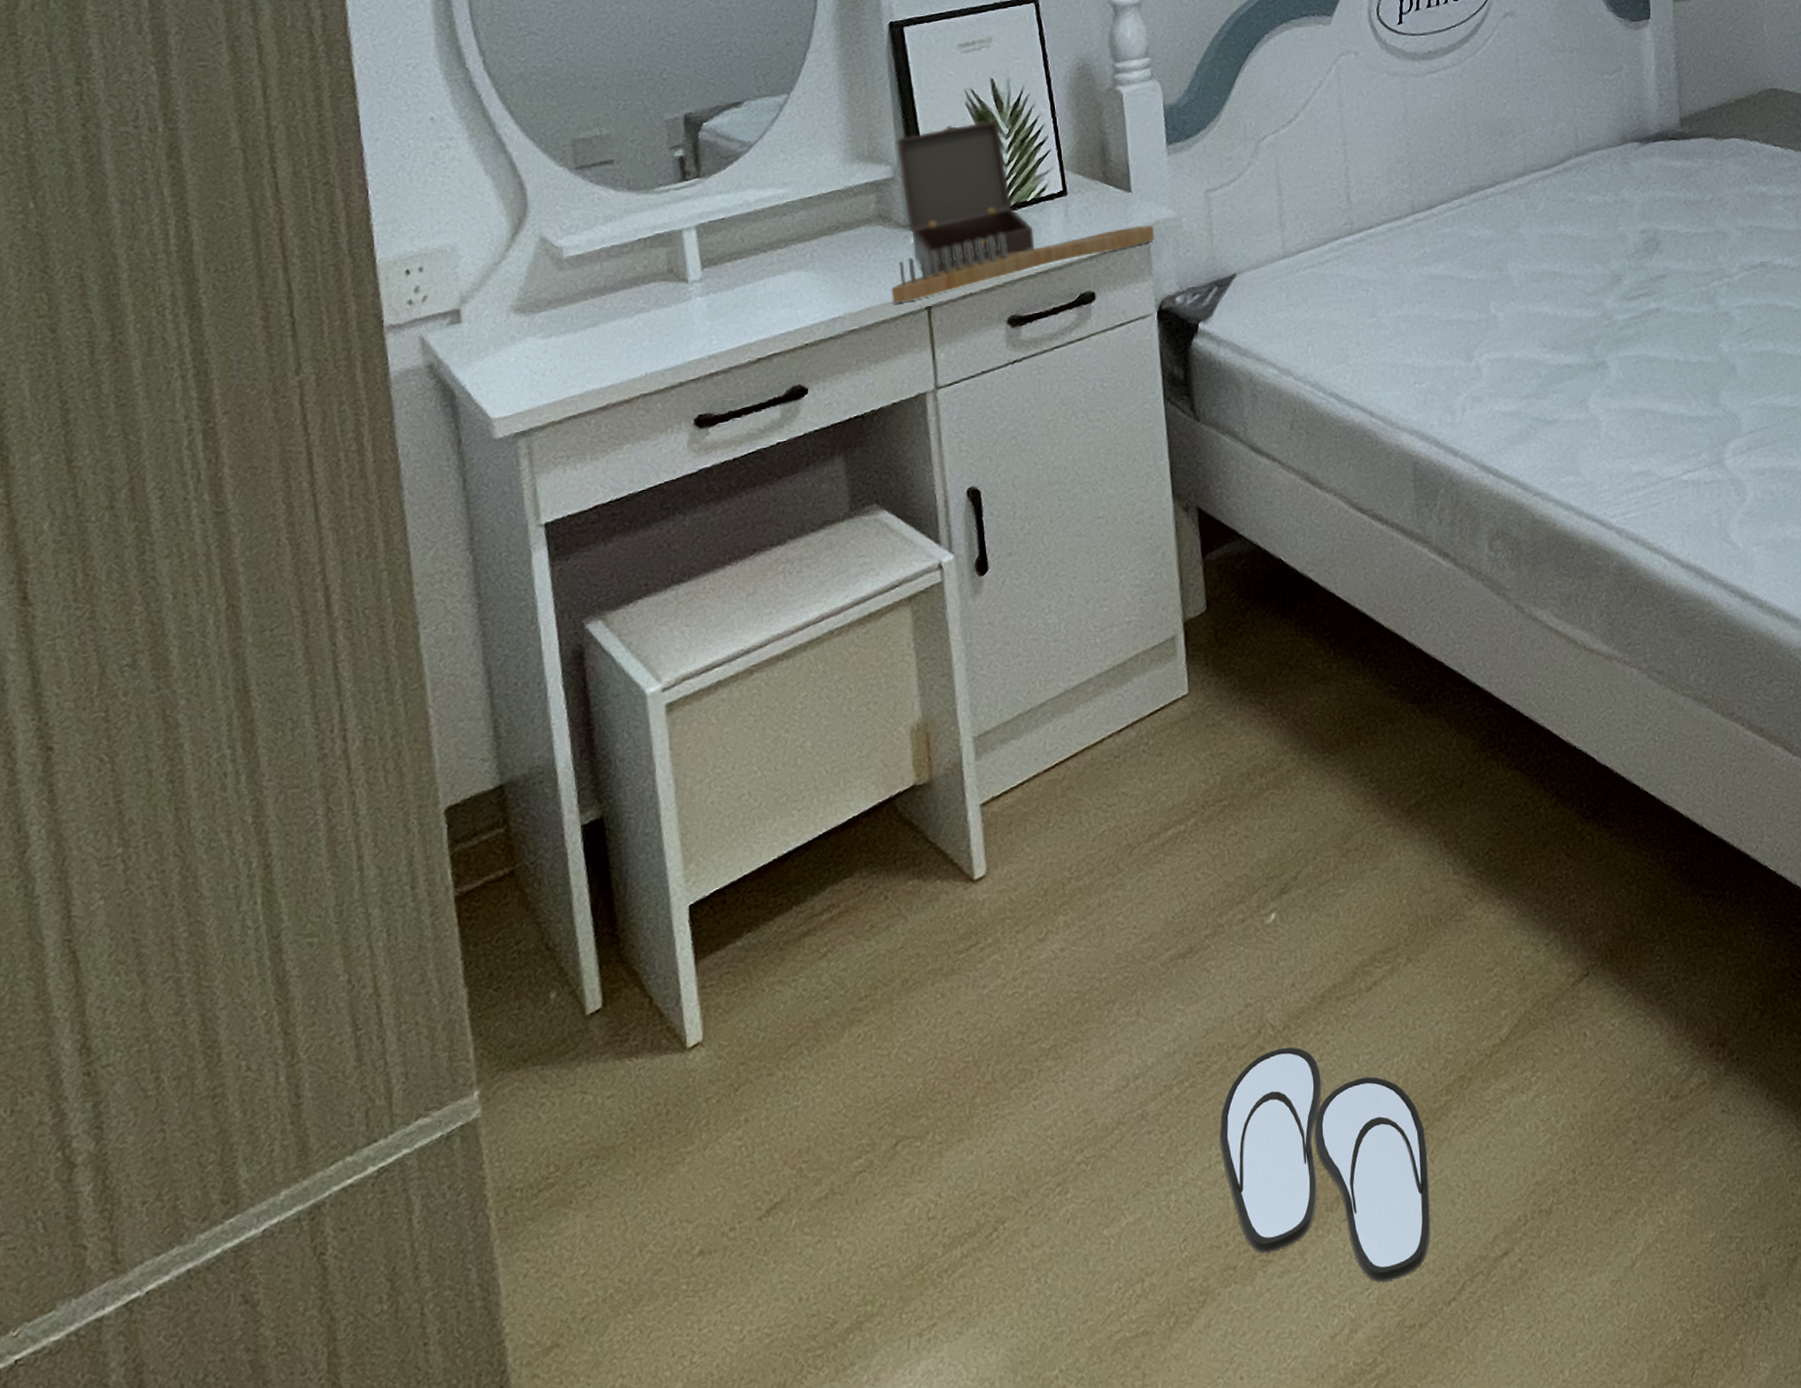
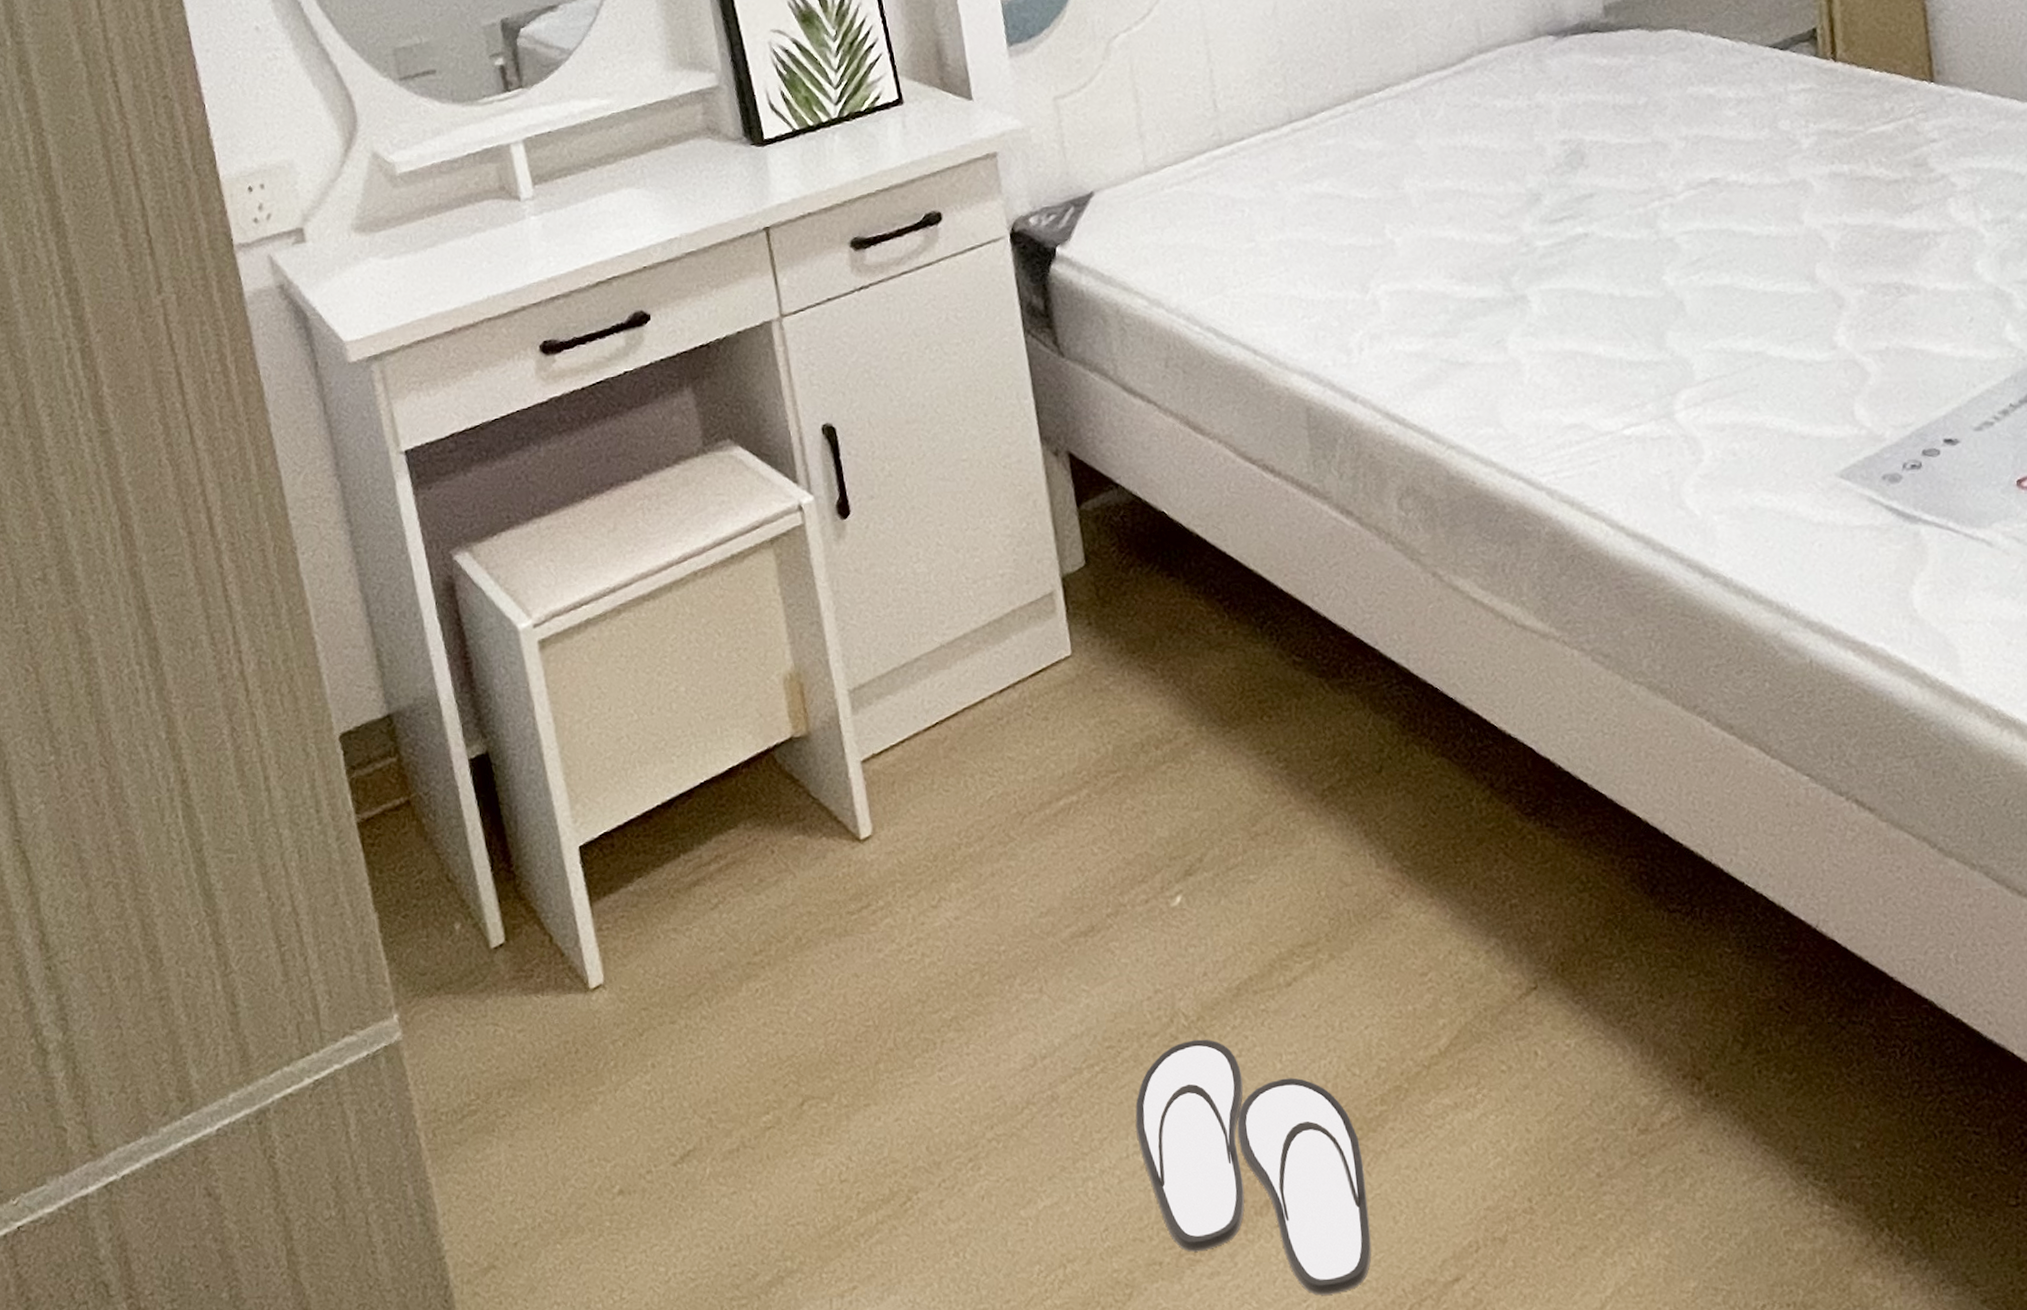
wire brush: present [891,225,1155,303] -> none [726,137,1002,223]
jewelry box: present [897,120,1035,275] -> none [719,21,873,193]

